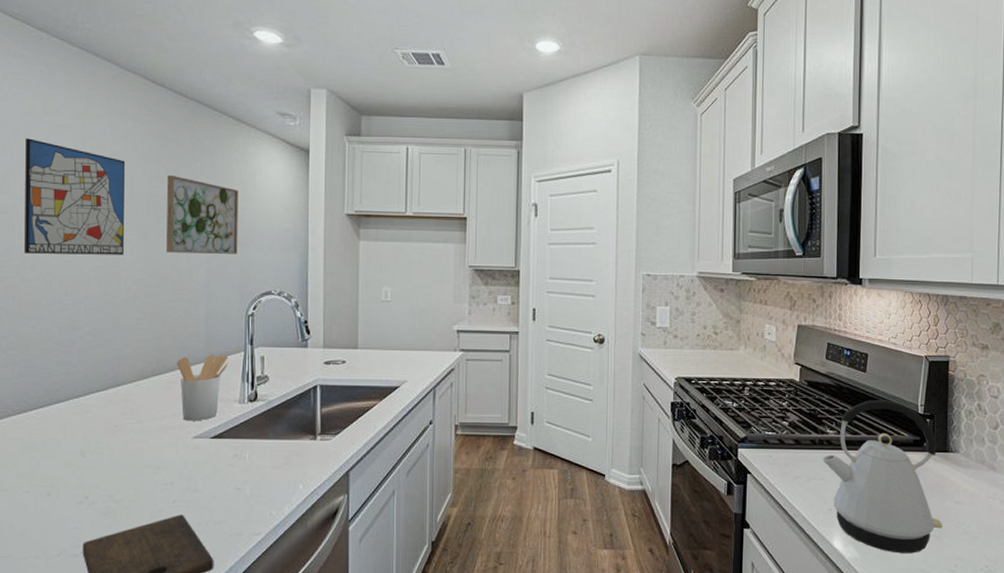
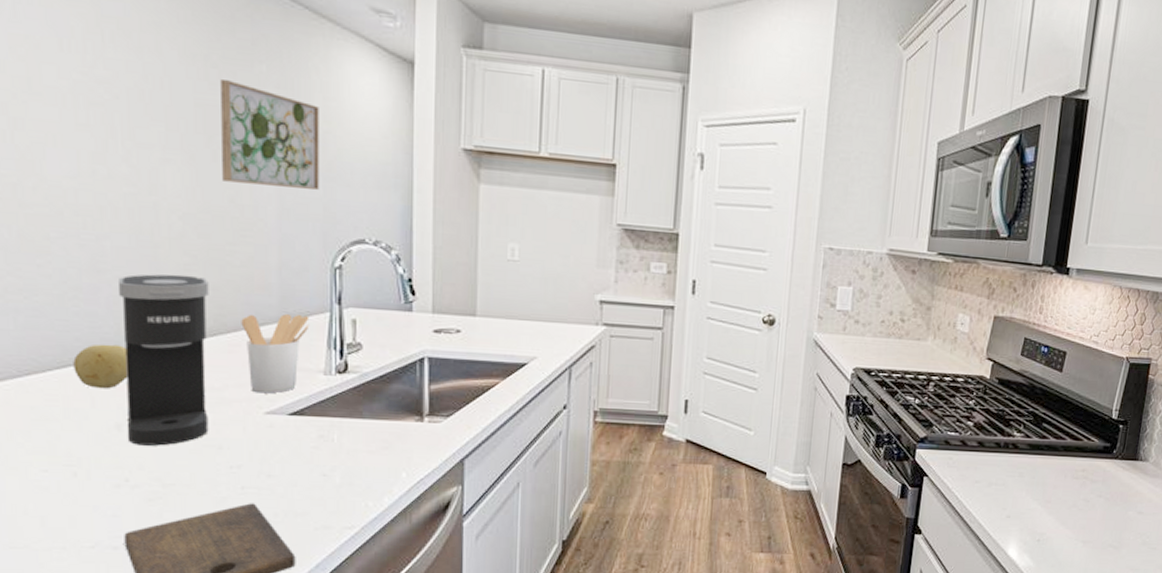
wall art: present [25,138,126,255] -> none [13,11,163,181]
fruit: none [52,386,92,423] -> present [73,344,128,389]
coffee maker: none [87,327,154,468] -> present [117,274,209,446]
kettle: present [822,400,943,553] -> none [1005,402,1128,563]

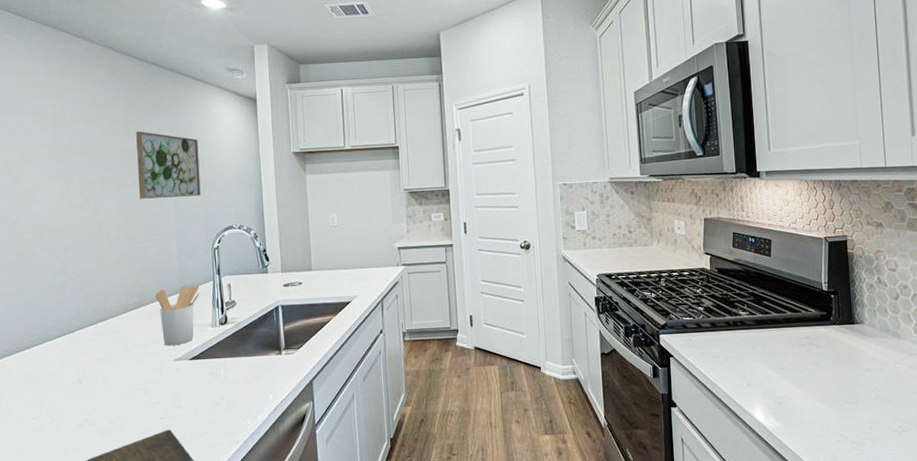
fruit: present [73,344,128,389] -> none [51,322,85,355]
coffee maker: present [117,274,209,446] -> none [77,267,138,393]

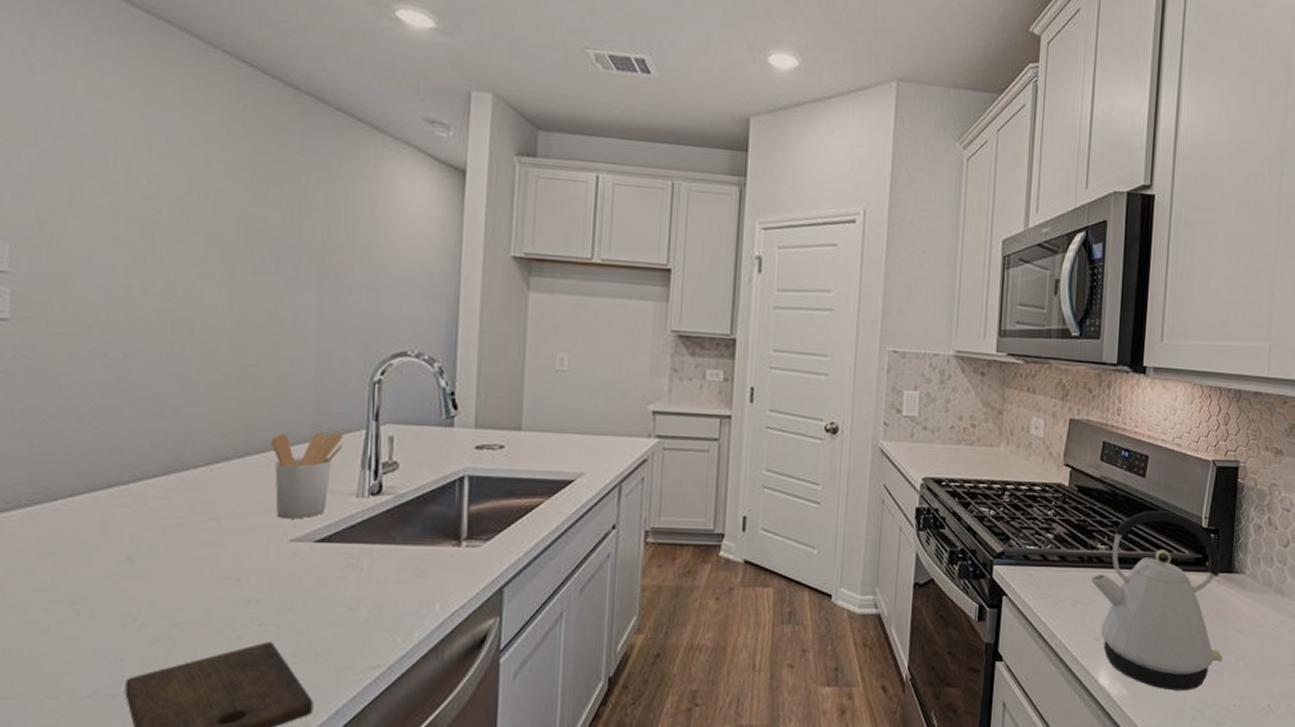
wall art: present [136,131,201,199] -> none [262,192,367,301]
kettle: none [737,280,856,421] -> present [1090,510,1223,691]

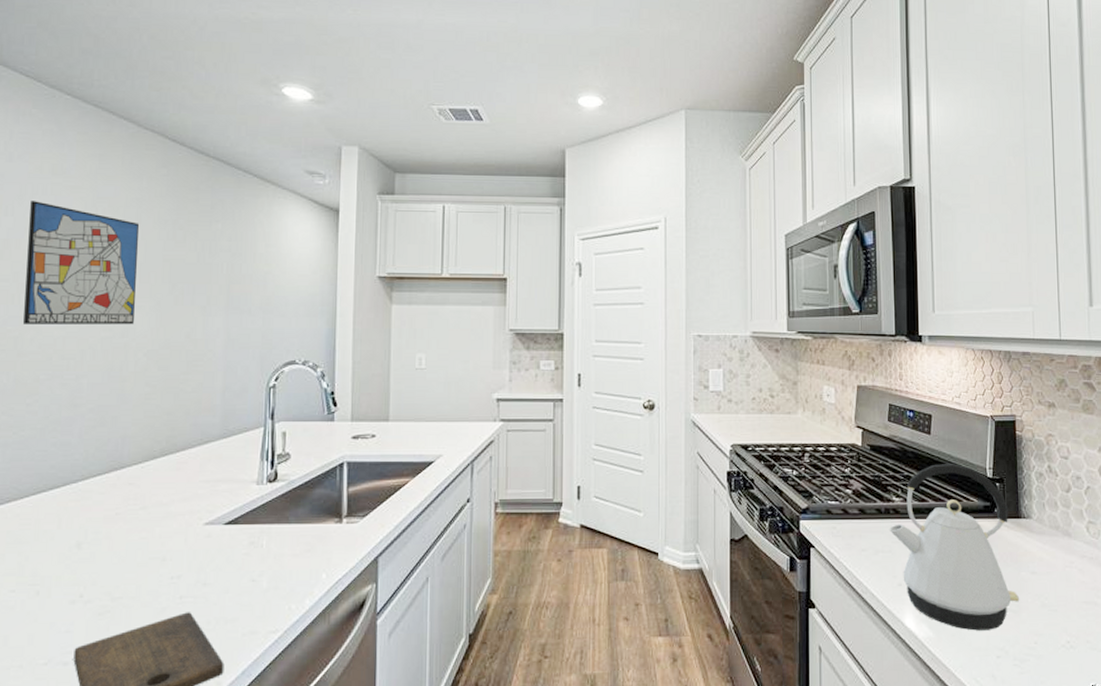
wall art: none [53,129,207,295] -> present [23,201,140,325]
utensil holder: present [271,432,344,519] -> none [189,432,247,506]

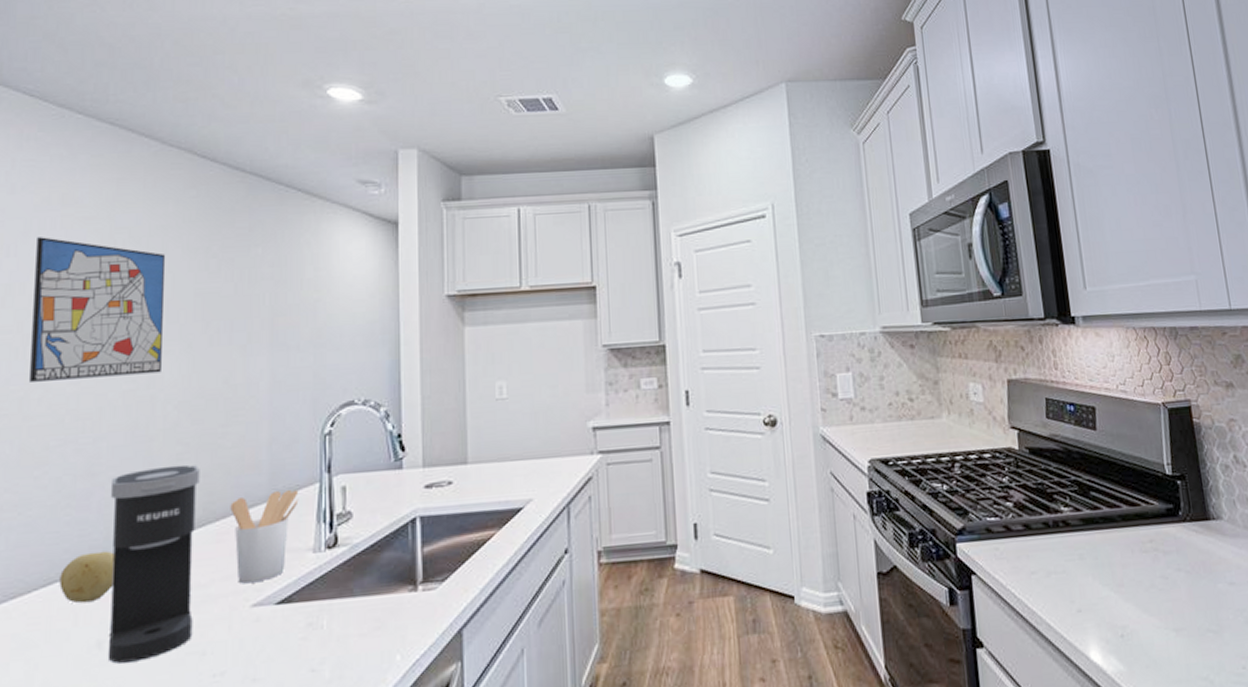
fruit: none [46,469,92,511] -> present [59,550,115,604]
coffee maker: none [85,403,164,562] -> present [107,464,200,664]
utensil holder: none [189,432,247,506] -> present [230,490,299,584]
kettle: present [889,464,1020,631] -> none [1060,462,1220,659]

